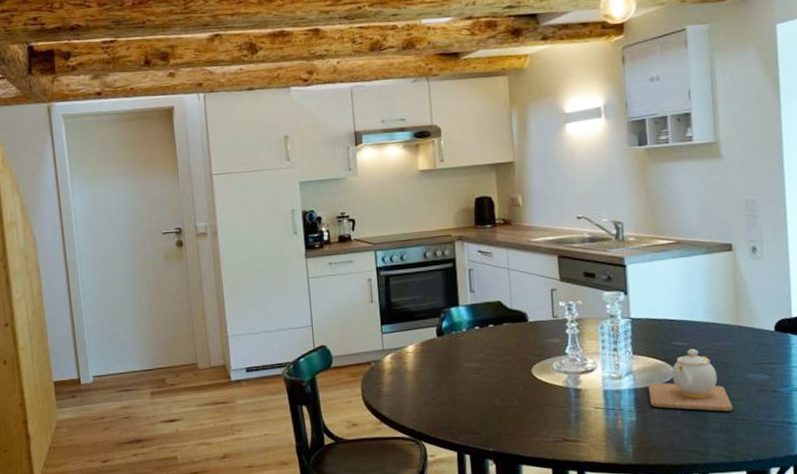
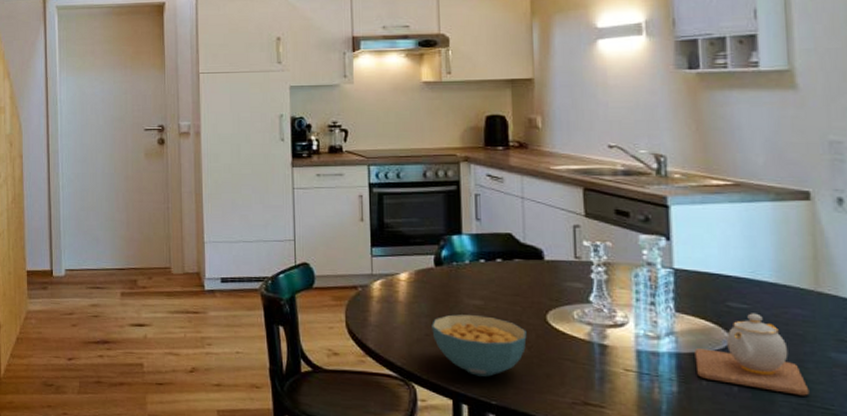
cereal bowl: none [437,375,516,429] -> present [432,314,527,377]

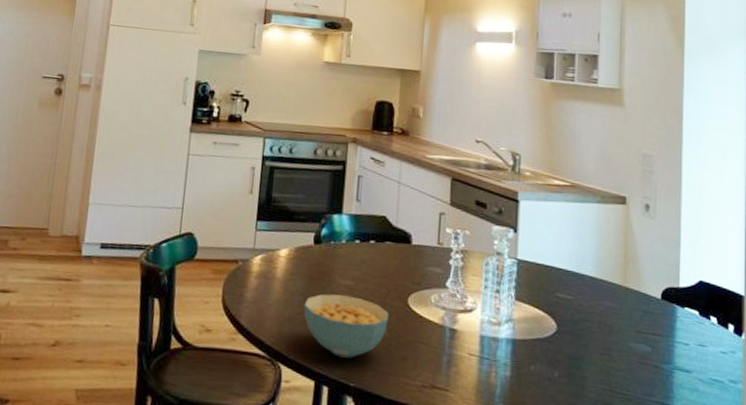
teapot: present [695,313,810,396] -> none [527,304,612,382]

